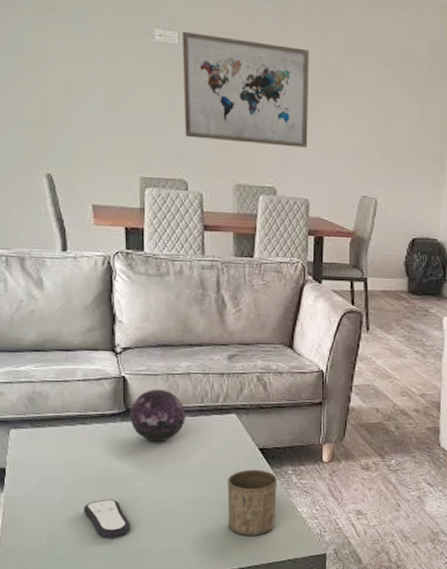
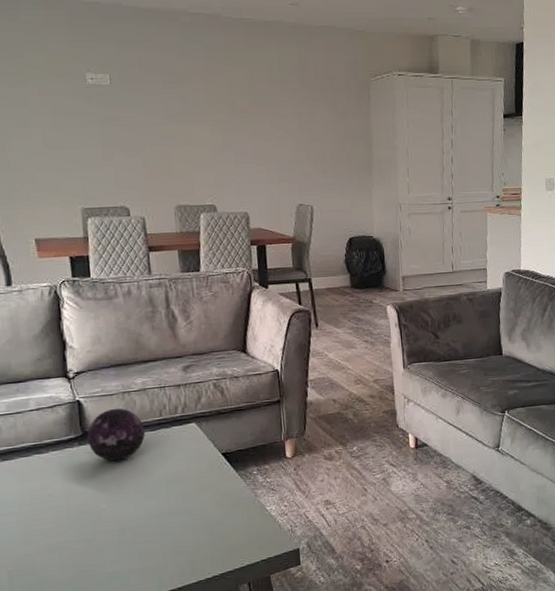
remote control: present [83,499,131,538] -> none [44,525,96,567]
wall art: present [182,31,309,148] -> none [113,73,243,168]
cup: present [227,469,277,537] -> none [192,474,245,543]

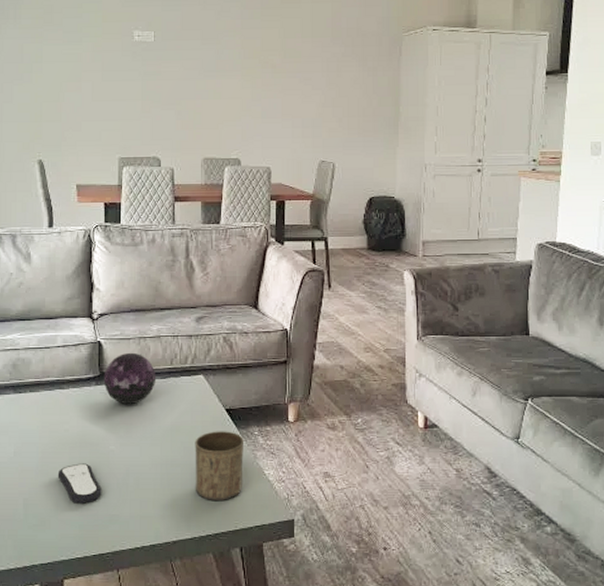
remote control: none [44,525,96,567] -> present [57,463,102,504]
cup: none [192,474,245,543] -> present [195,431,243,502]

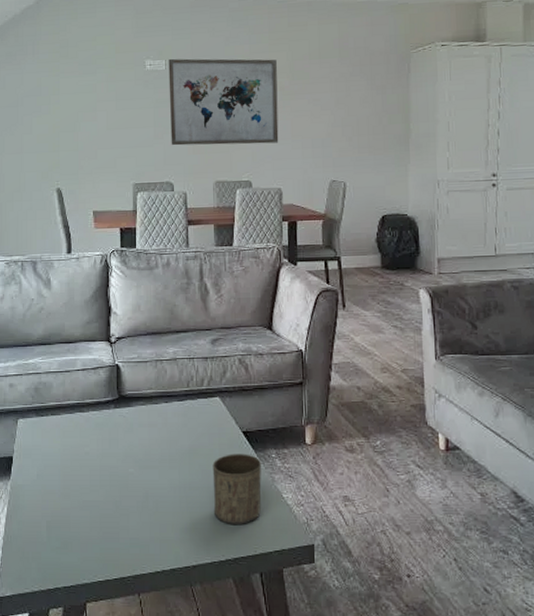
remote control: present [57,463,102,504] -> none [79,486,122,527]
decorative orb: present [103,352,155,405] -> none [122,375,172,428]
wall art: none [157,30,269,122] -> present [168,58,279,146]

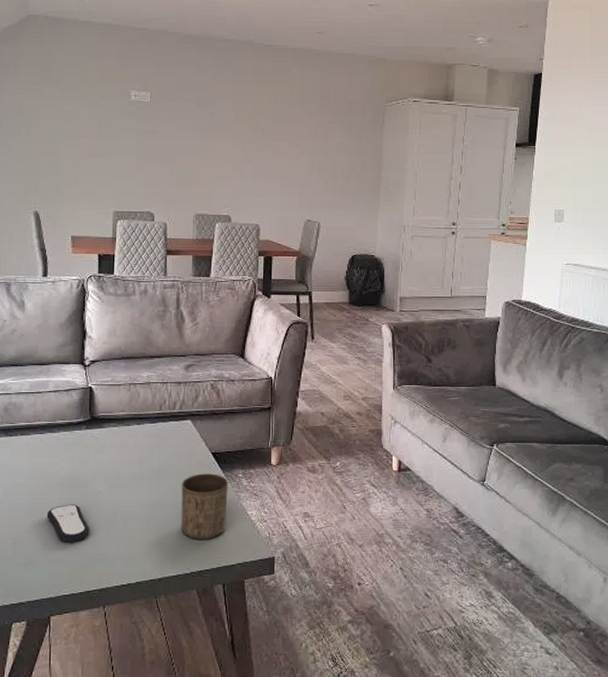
remote control: none [79,486,122,527] -> present [46,504,90,543]
wall art: present [168,58,279,146] -> none [153,91,260,181]

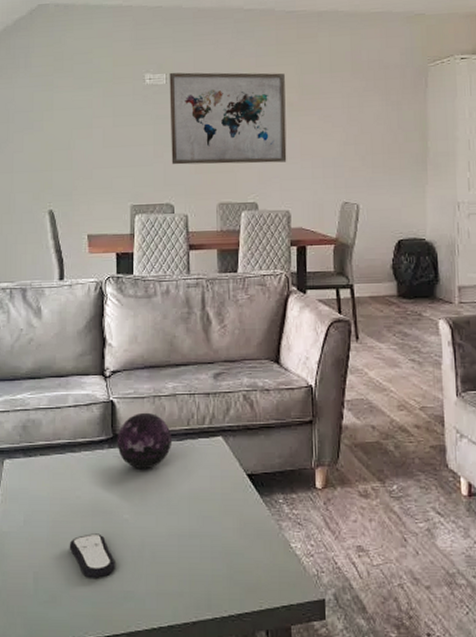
decorative orb: none [94,398,145,448] -> present [117,412,171,470]
wall art: none [153,91,260,181] -> present [169,72,287,165]
cup: present [181,473,228,541] -> none [214,498,268,578]

